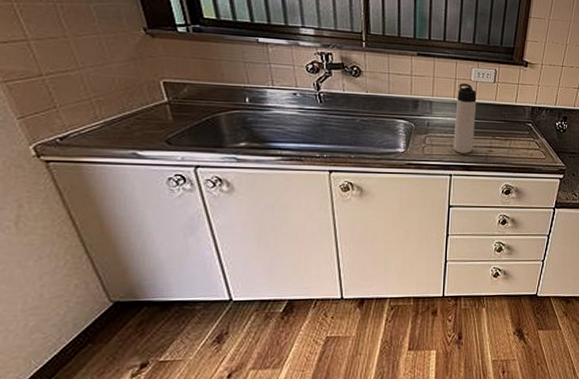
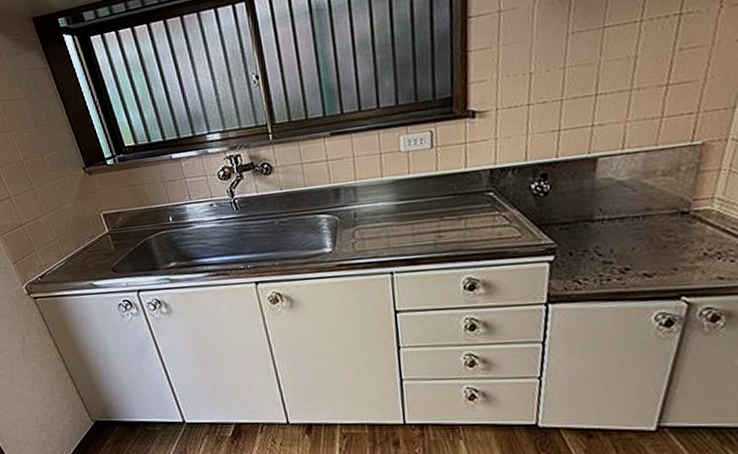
thermos bottle: present [453,83,477,154] -> none [385,156,416,245]

